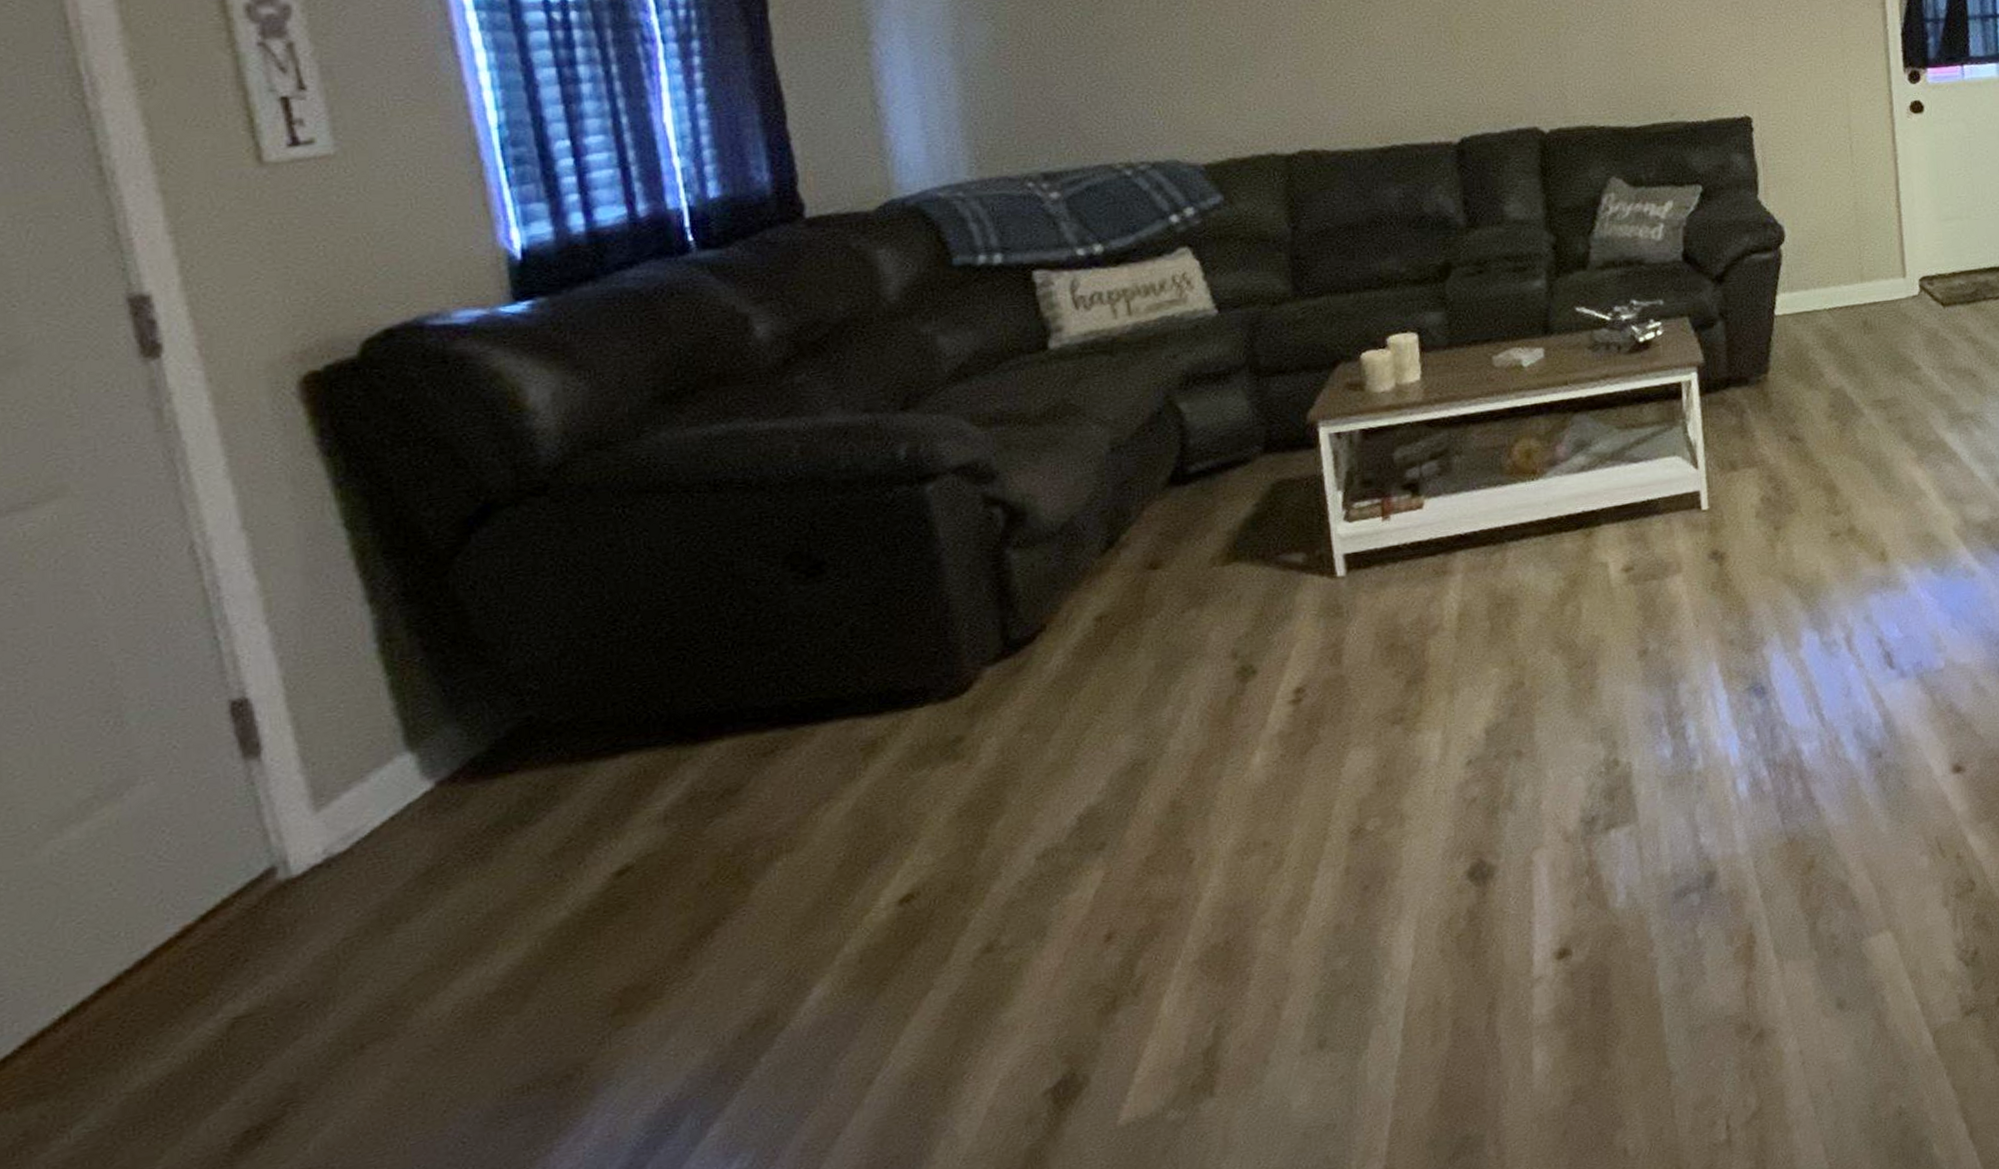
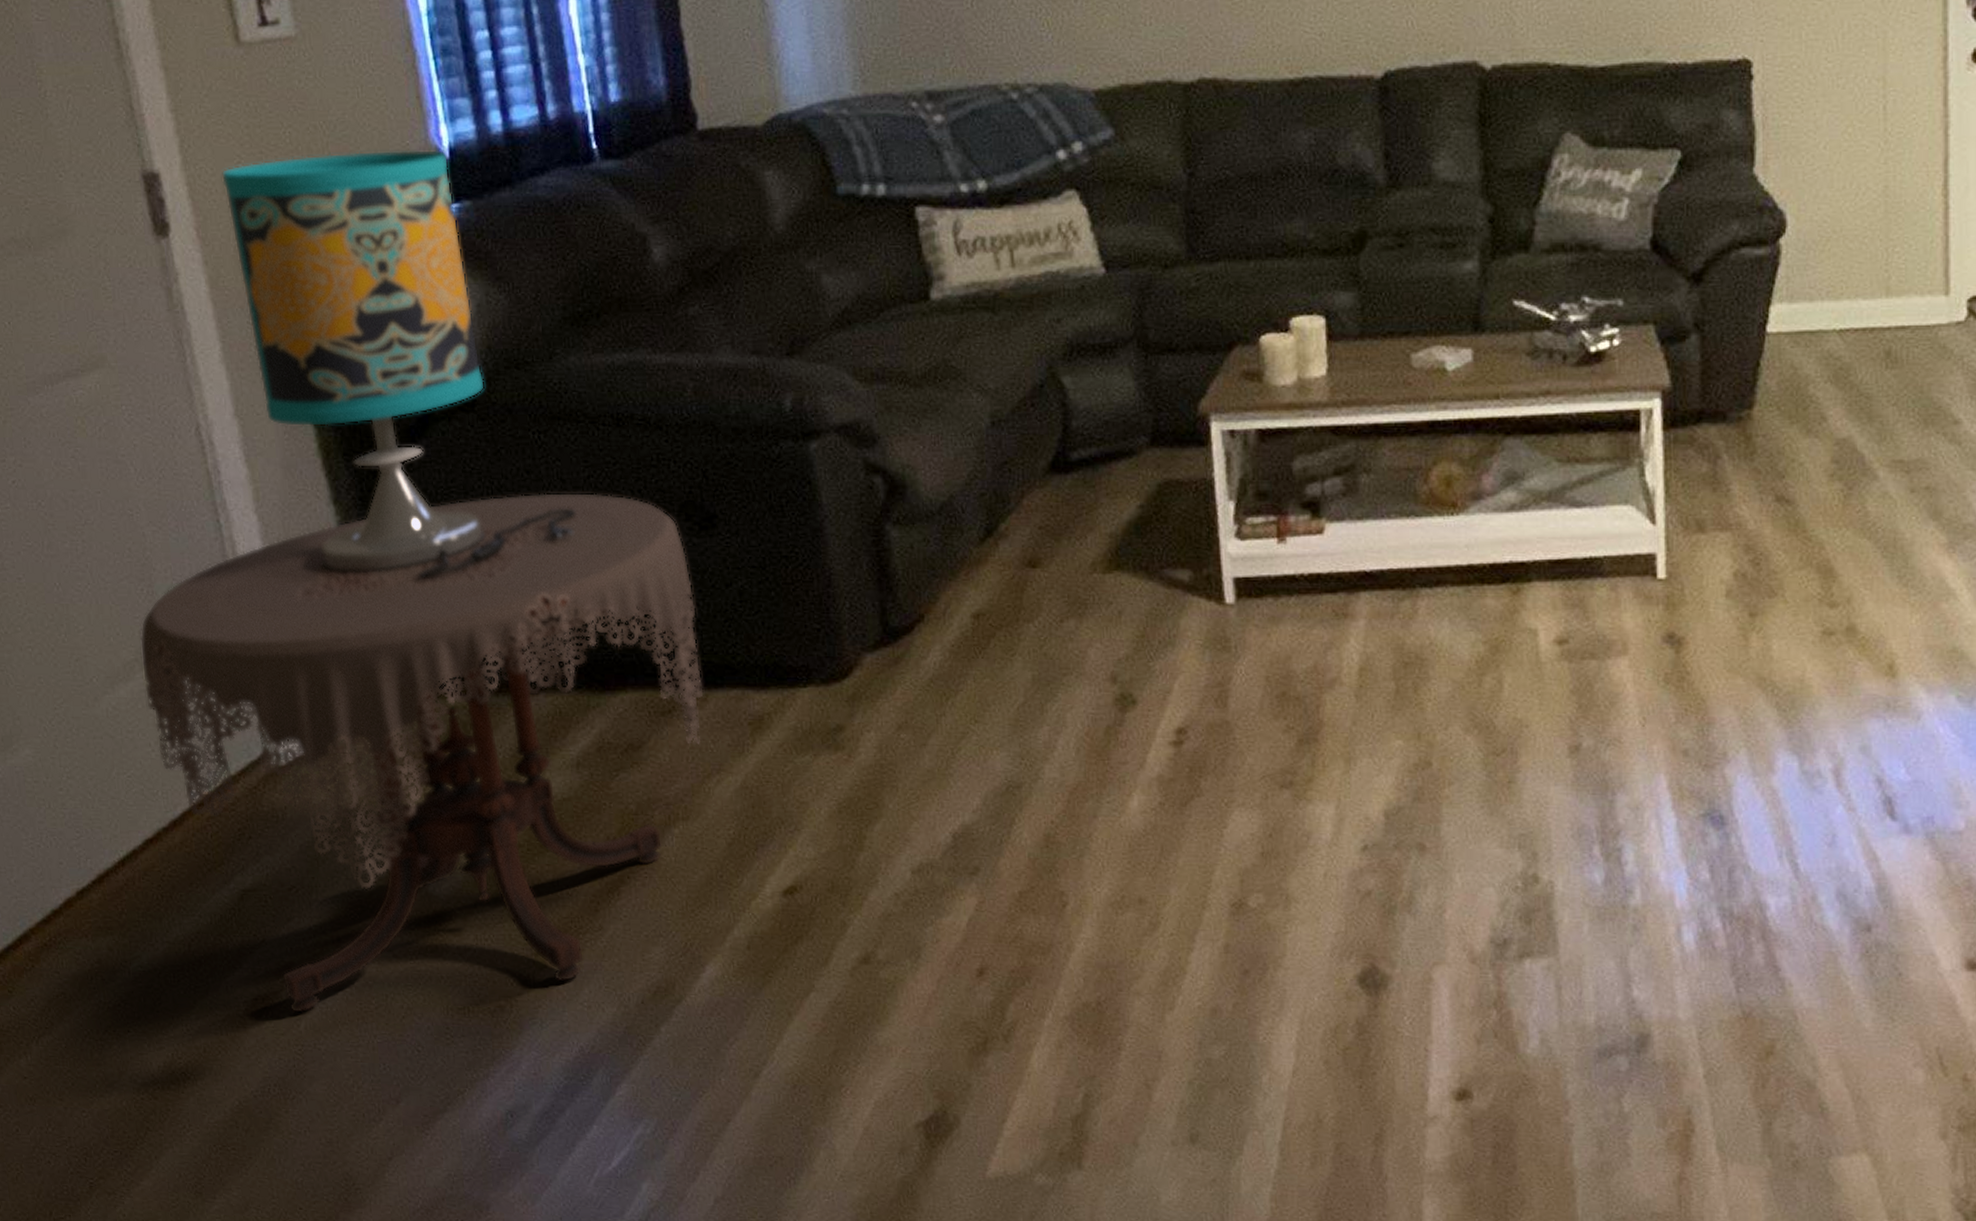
side table: none [101,555,810,1136] -> present [140,492,703,1014]
table lamp: none [233,252,666,671] -> present [221,149,576,580]

